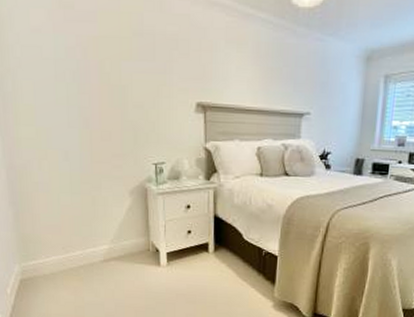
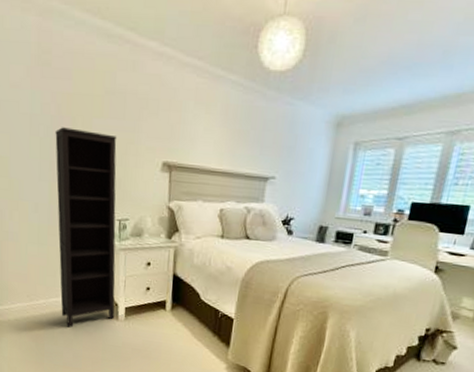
bookcase: none [82,71,156,278] -> present [55,127,117,328]

